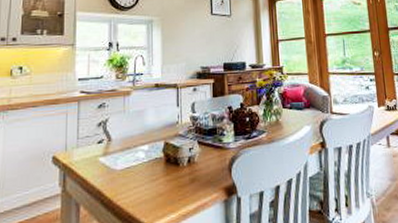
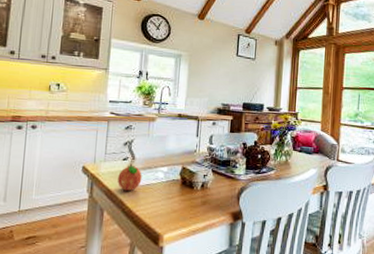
fruit: none [94,146,121,178] -> present [118,163,142,191]

